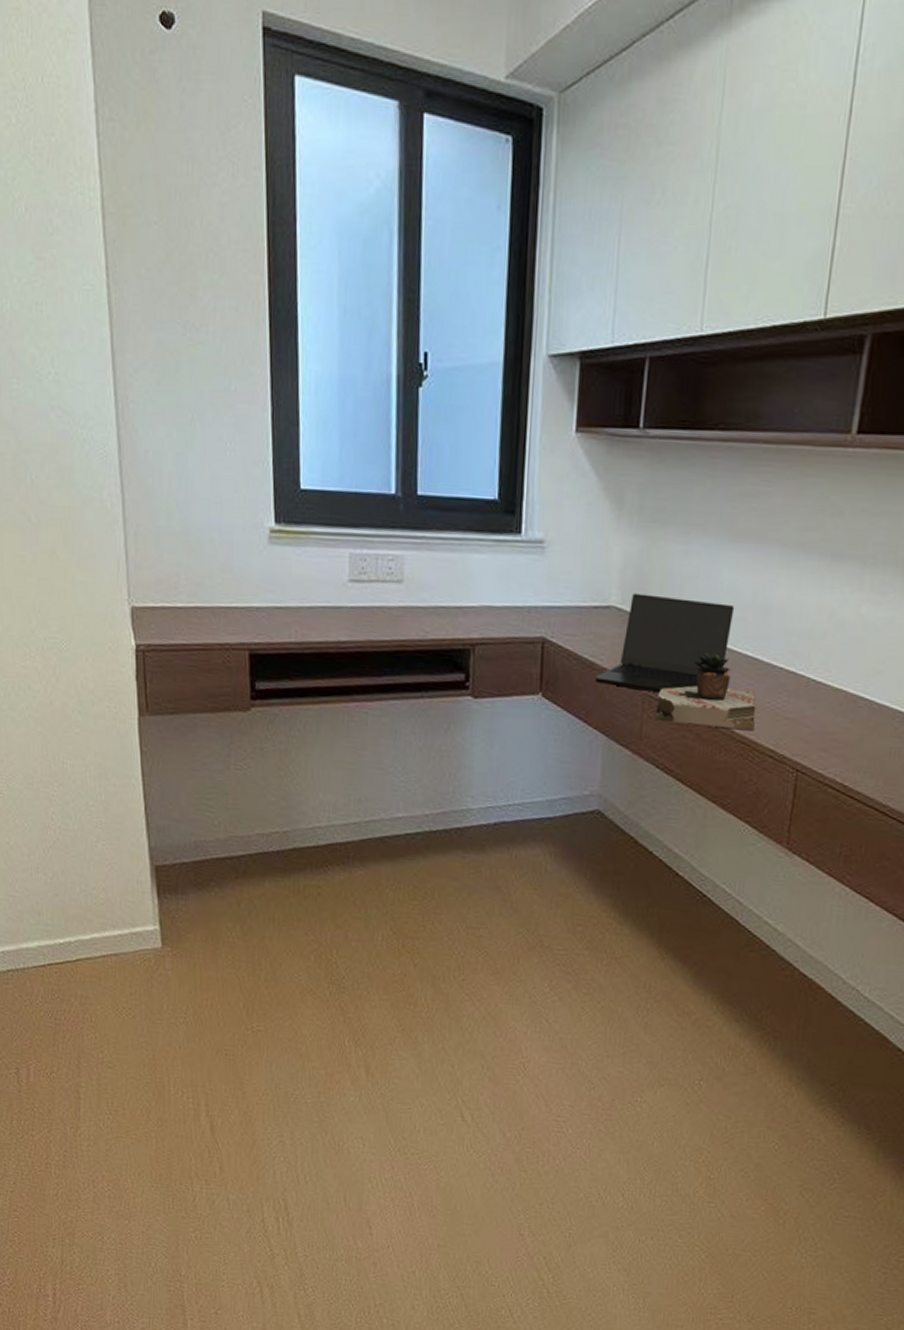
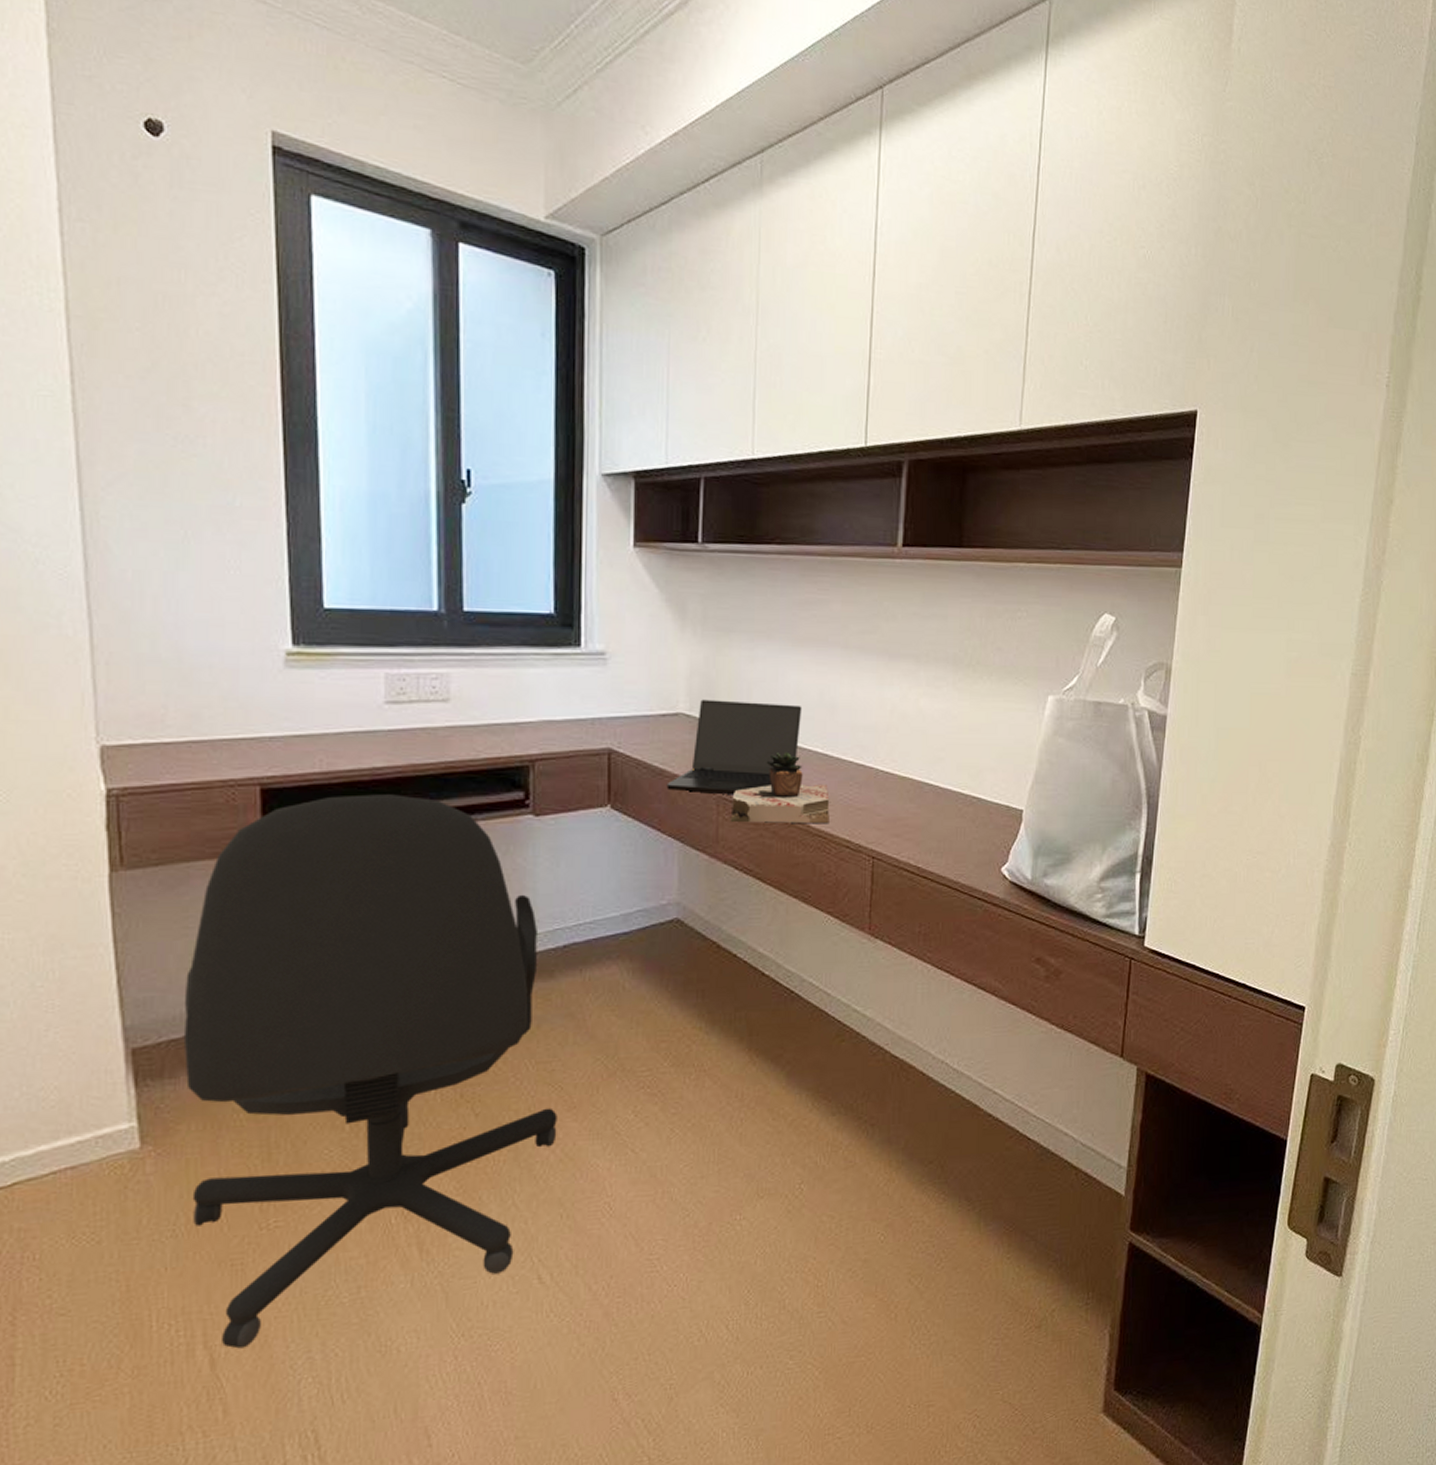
office chair: none [191,664,483,1122] -> present [183,794,557,1349]

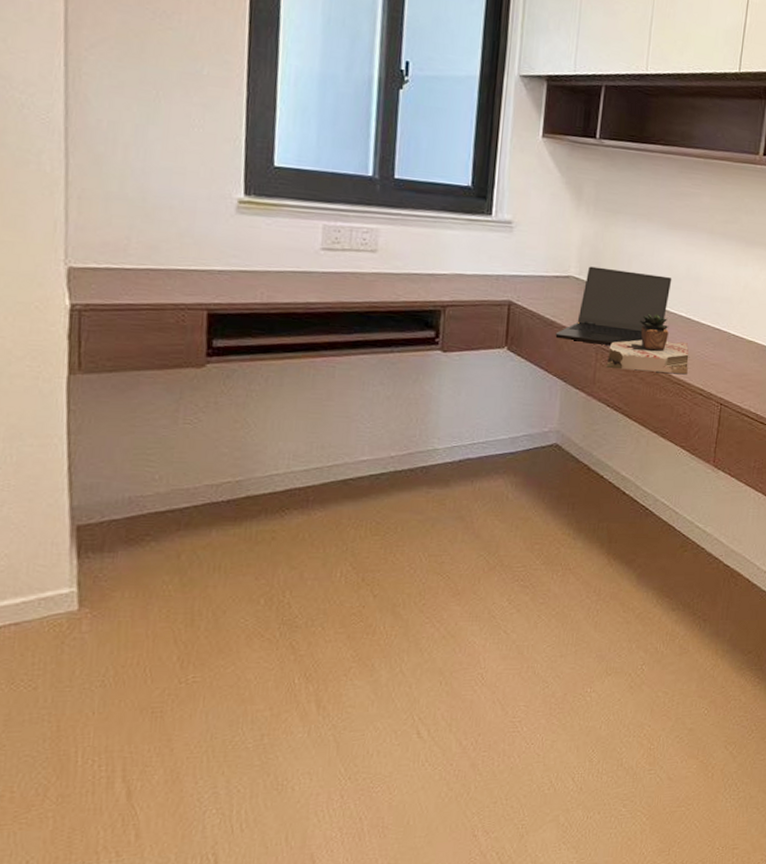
office chair: present [183,794,557,1349] -> none [121,323,444,783]

